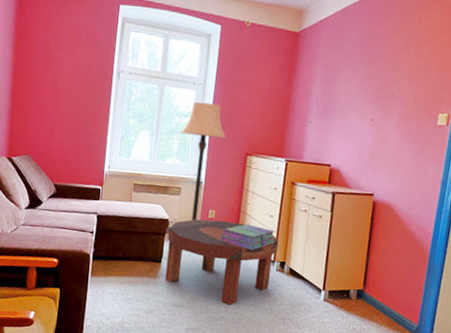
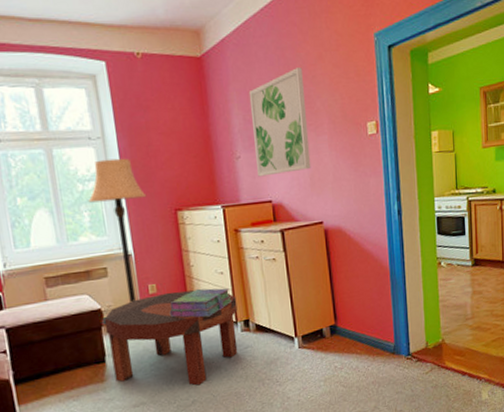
wall art: none [324,54,387,145] -> present [248,67,311,177]

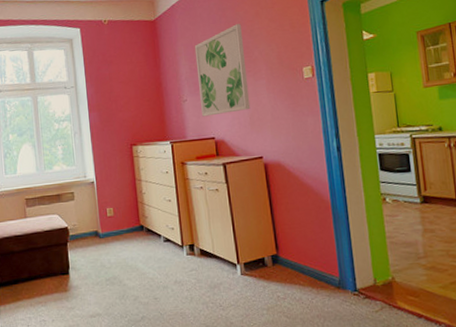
lamp: present [88,158,147,303] -> none [62,102,108,223]
coffee table: present [104,290,238,386] -> none [69,215,184,303]
stack of books: present [169,288,233,318] -> none [123,213,179,240]

